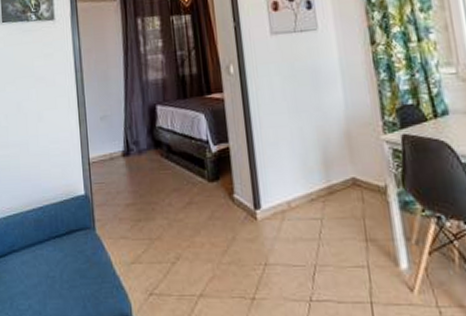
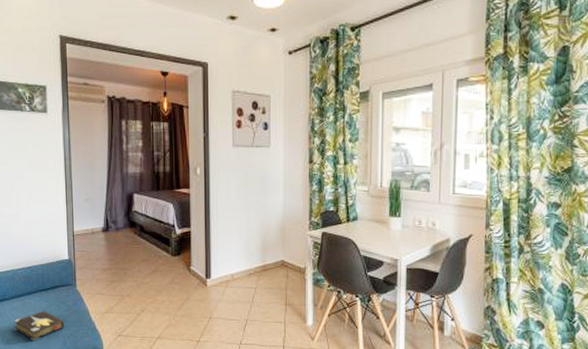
hardback book: none [24,264,84,306] -> present [14,311,65,341]

